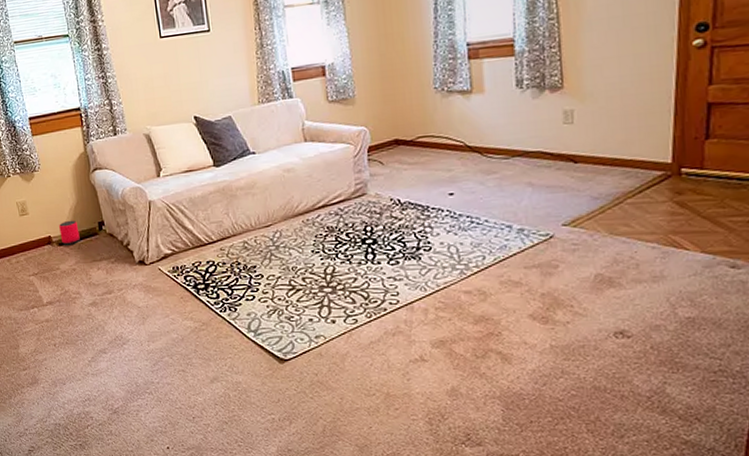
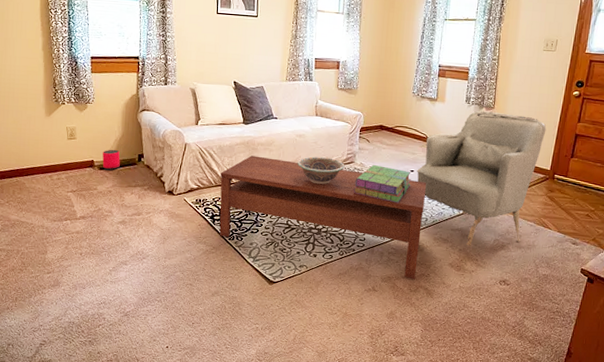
coffee table: none [197,203,481,341] -> present [219,155,427,279]
decorative bowl: none [290,192,355,230] -> present [297,156,345,185]
stack of books: none [371,192,453,241] -> present [353,164,412,204]
armchair: none [458,90,655,289] -> present [417,110,547,247]

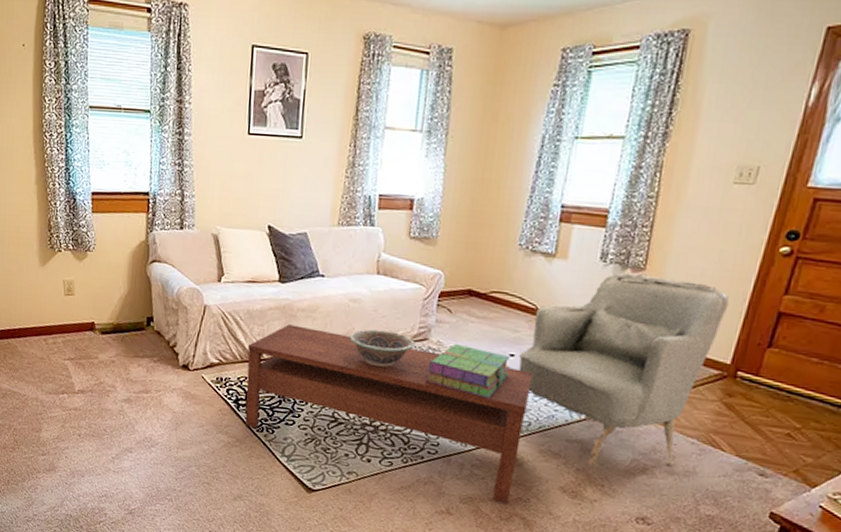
speaker: present [102,149,120,171] -> none [104,309,126,336]

